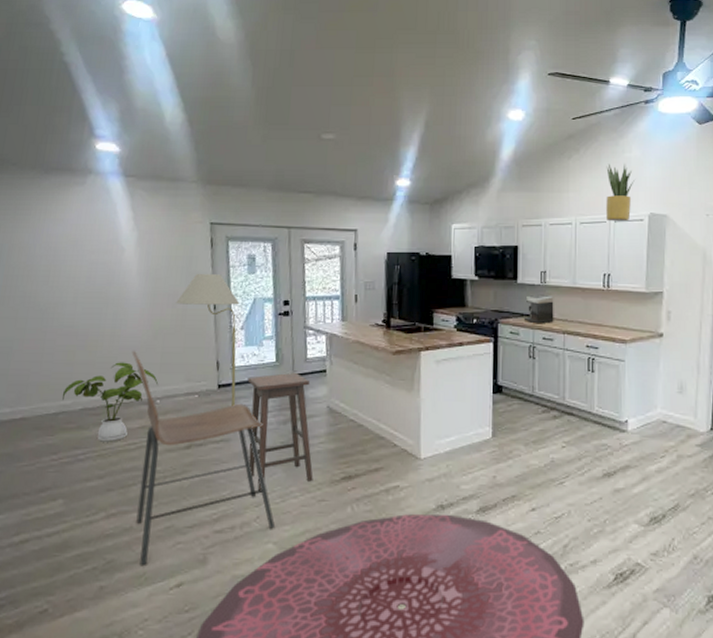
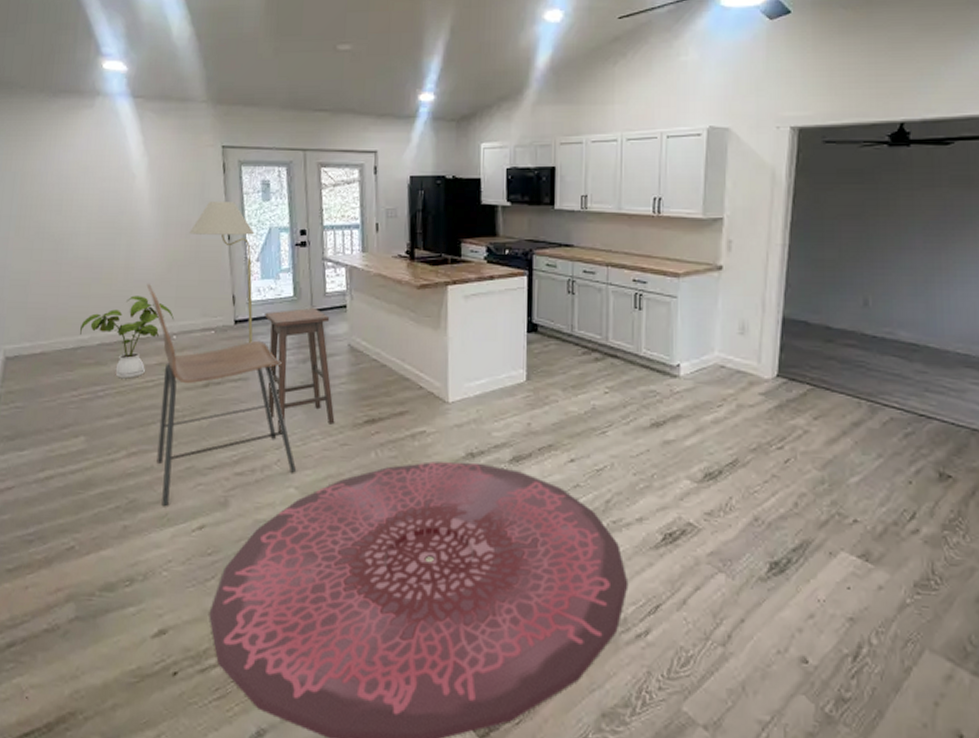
coffee maker: present [523,294,554,324] -> none [561,221,596,256]
planter: present [605,163,636,222] -> none [656,69,693,137]

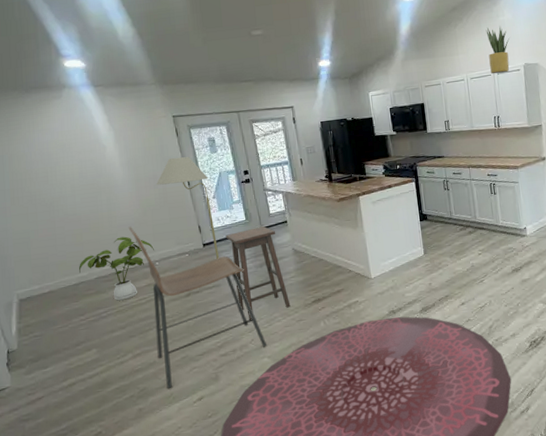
planter: none [656,69,693,137] -> present [485,26,510,74]

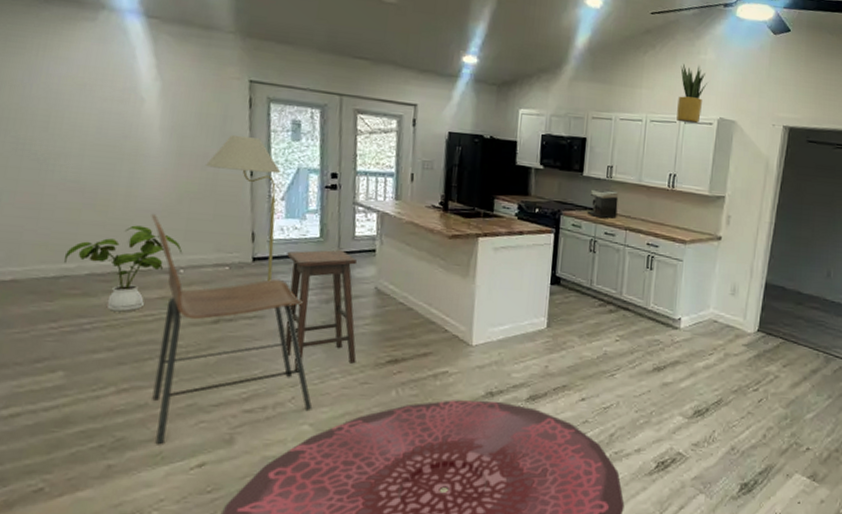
coffee maker: none [436,138,460,163] -> present [586,188,619,219]

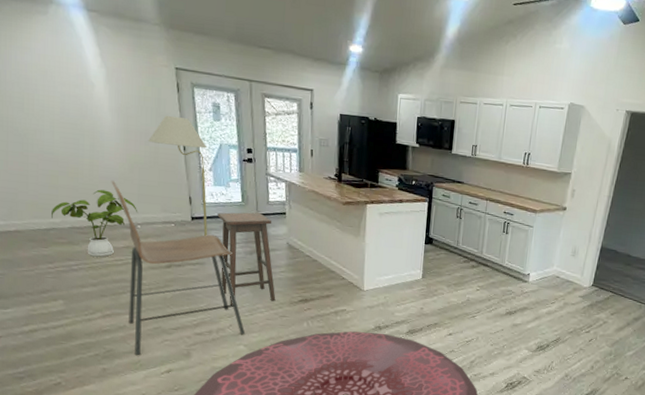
coffee maker: present [586,188,619,219] -> none [454,164,482,191]
planter: present [676,63,709,124] -> none [533,52,562,108]

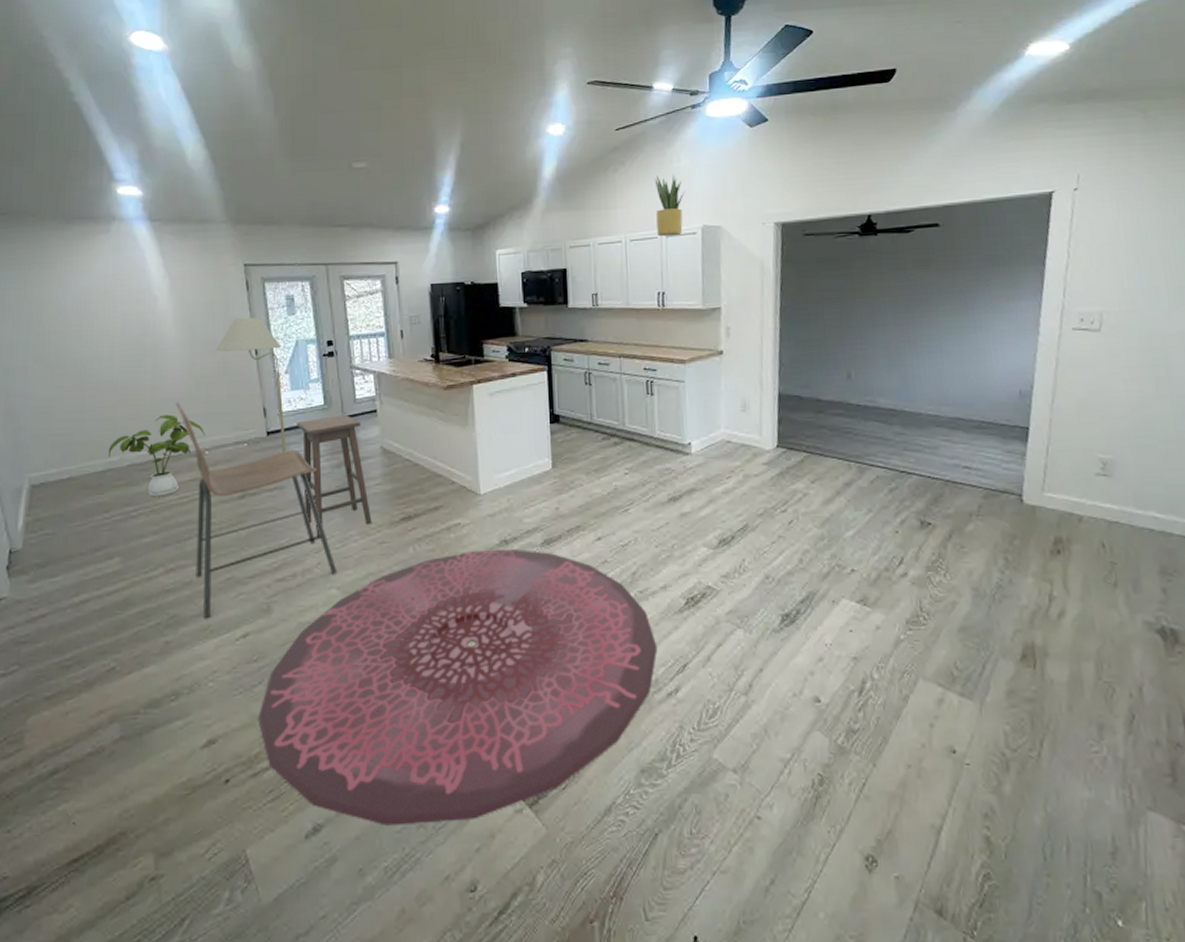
planter: none [533,52,562,108] -> present [654,174,686,237]

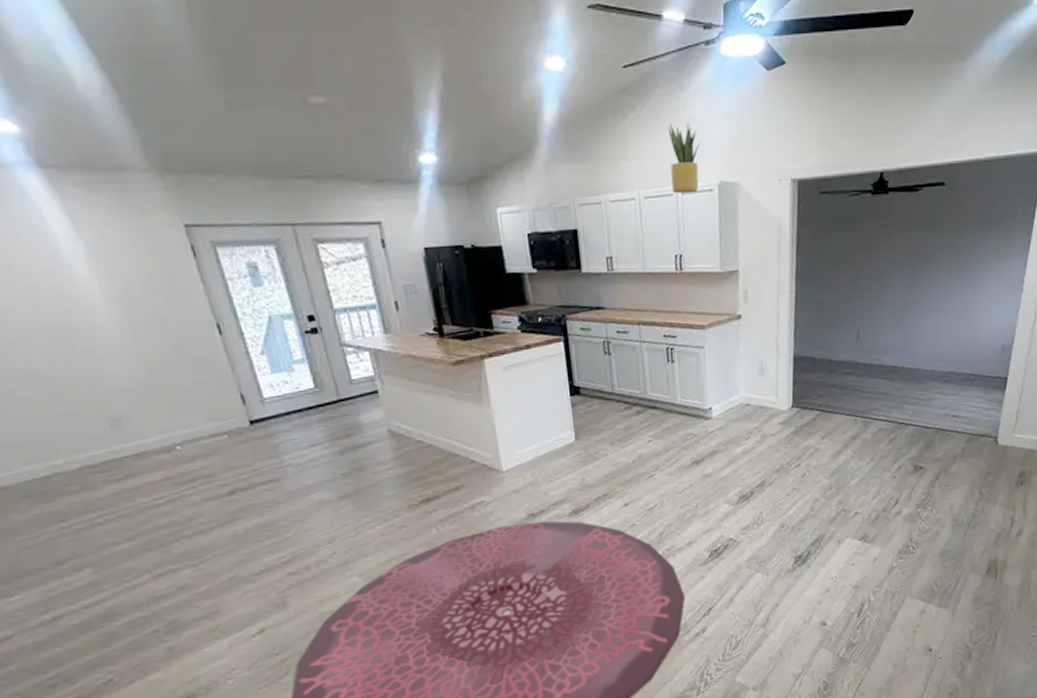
house plant: present [109,414,206,497] -> none [48,407,173,501]
chair: present [175,401,336,618] -> none [125,392,355,620]
floor lamp: present [216,317,287,453] -> none [166,290,277,442]
bar stool: present [297,414,372,537] -> none [285,396,388,527]

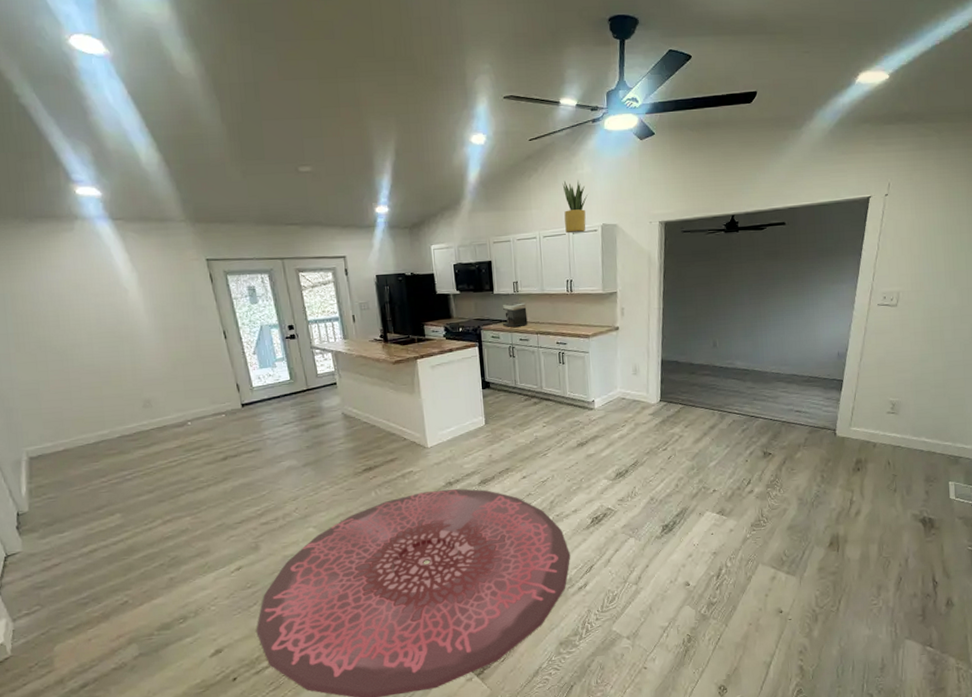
coffee maker: none [593,283,627,317] -> present [502,302,528,328]

